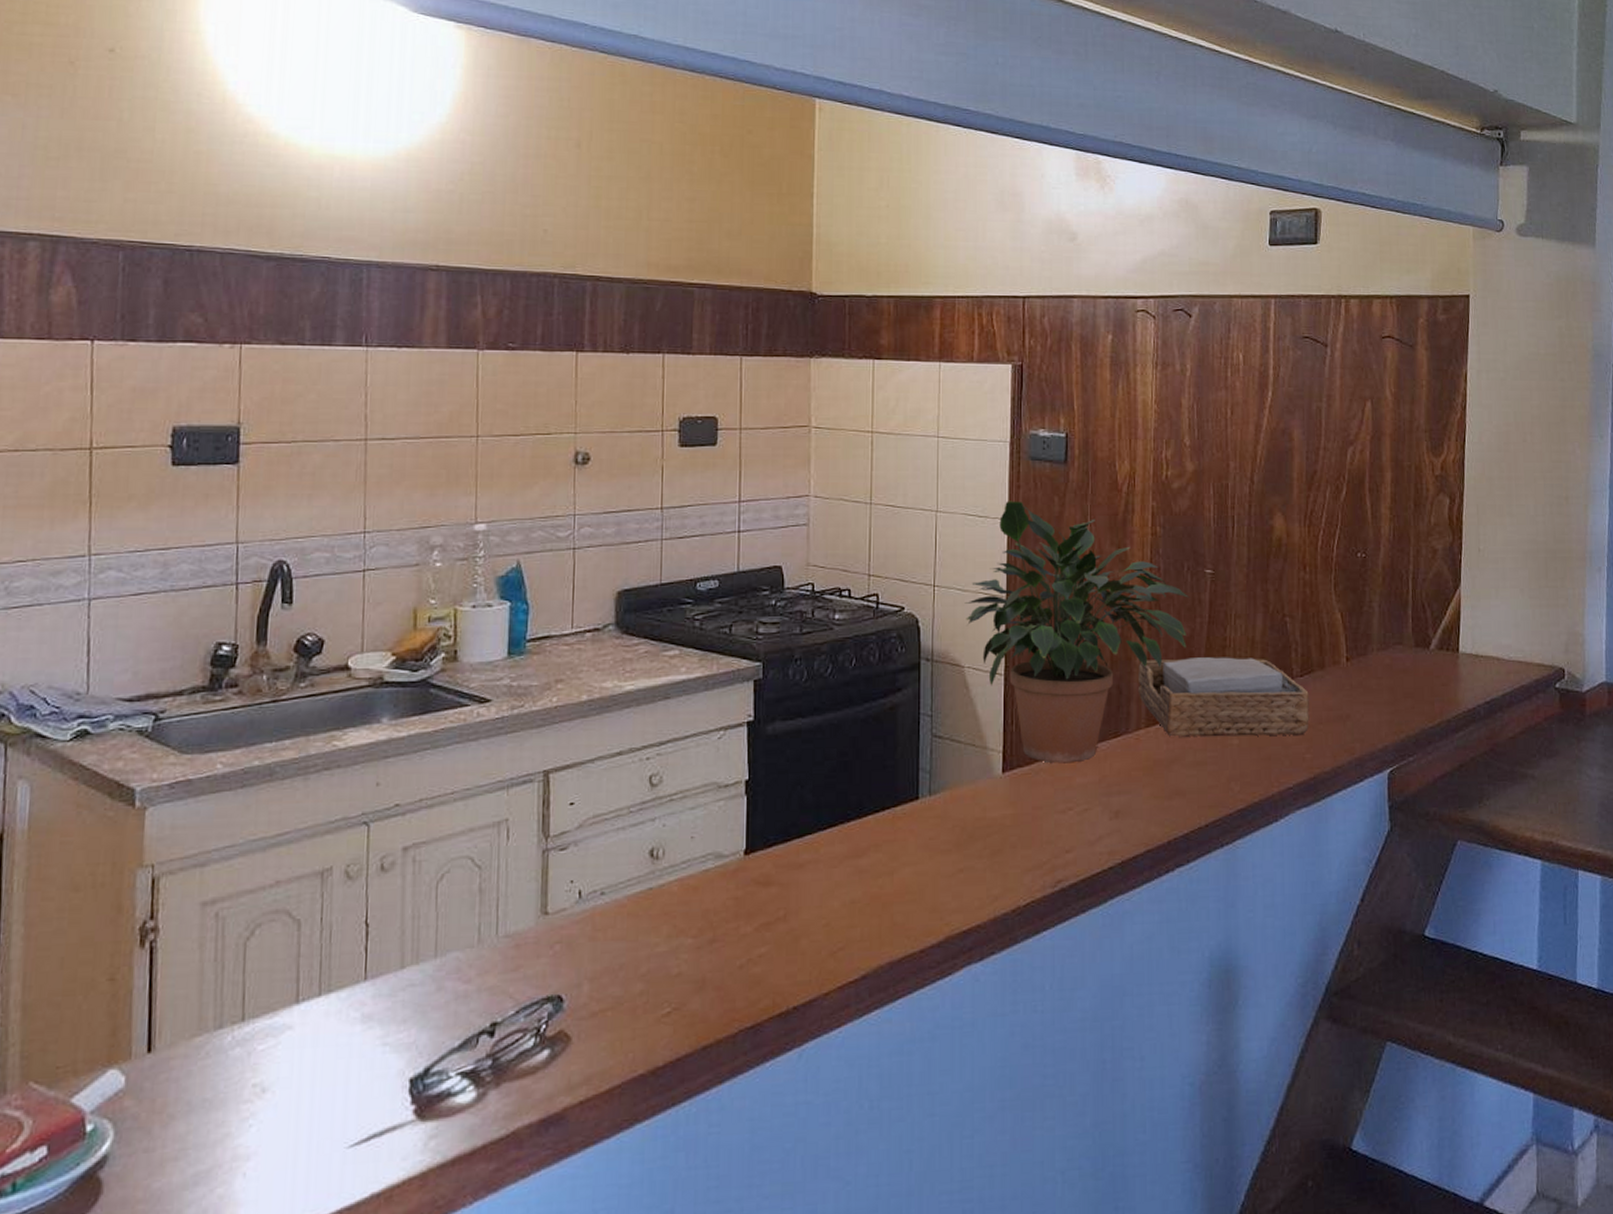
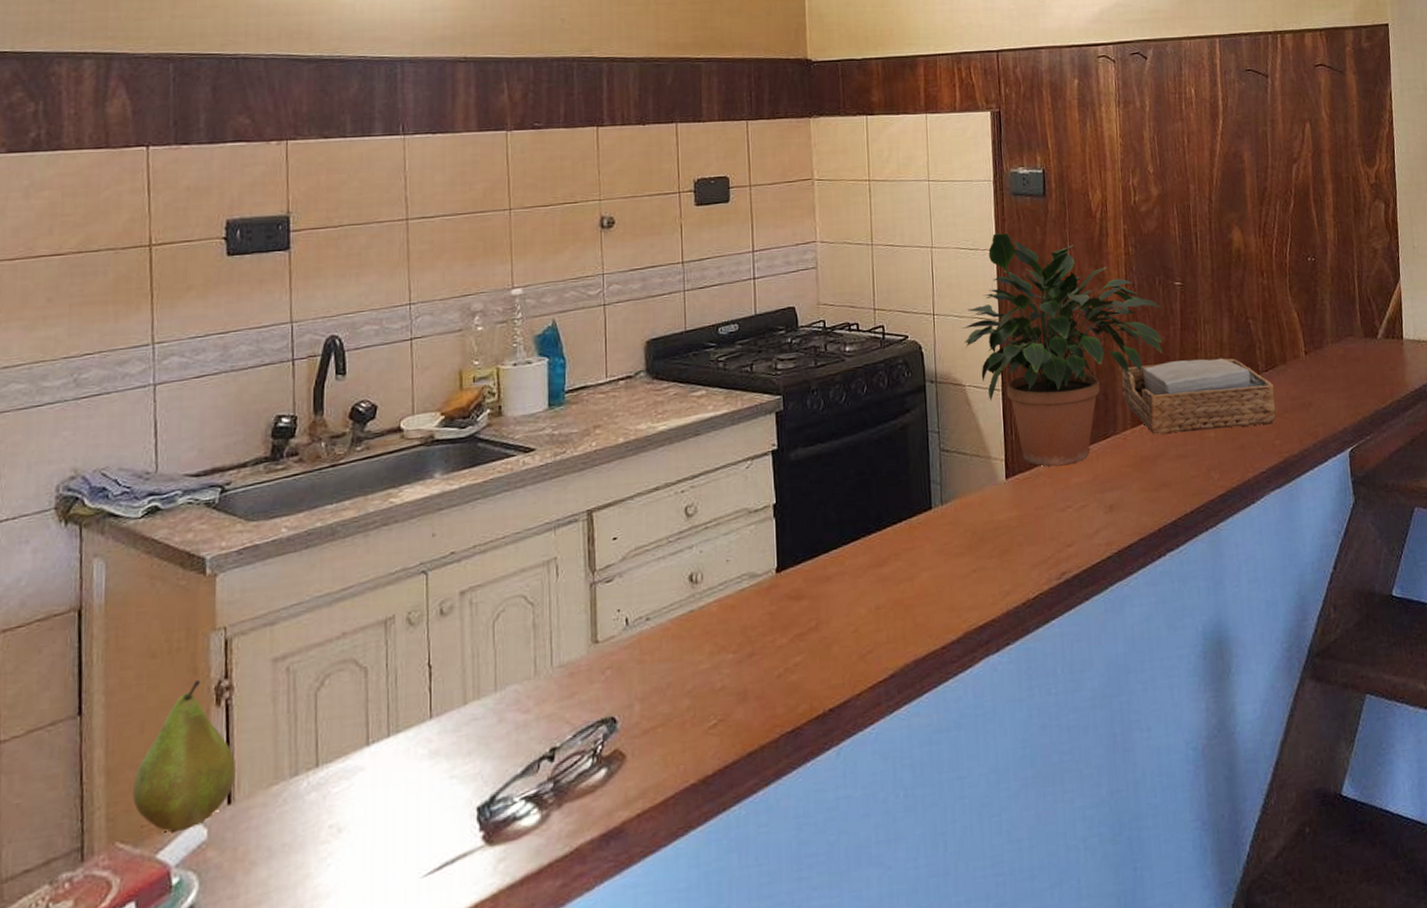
fruit: none [49,917,158,1077] -> present [133,679,236,833]

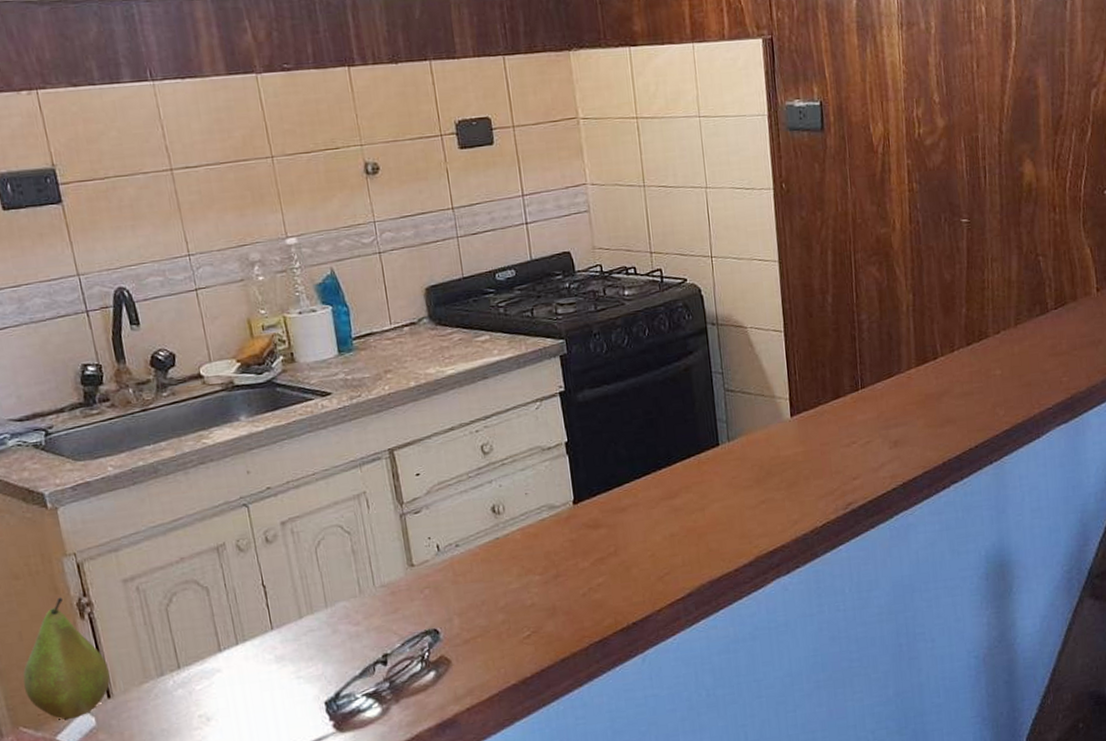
potted plant: present [962,233,1163,467] -> none [741,170,949,405]
napkin holder: present [1121,358,1276,435] -> none [905,296,1065,373]

